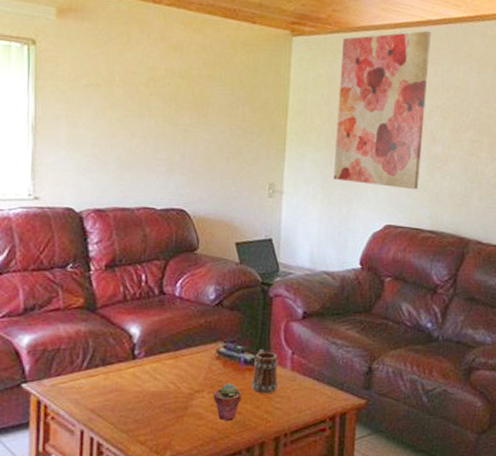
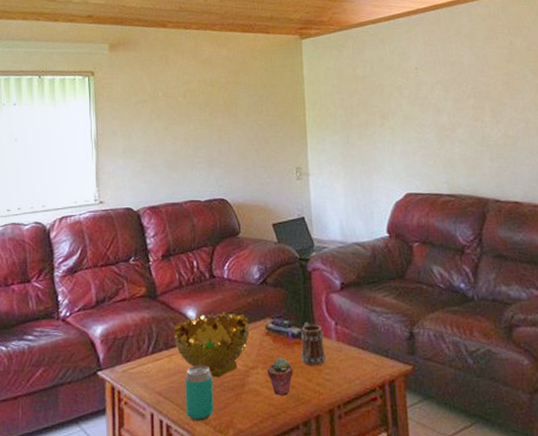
decorative bowl: none [113,331,199,399] -> present [174,311,250,378]
beverage can: none [120,385,153,441] -> present [185,365,214,421]
wall art: present [334,30,431,190] -> none [345,18,432,159]

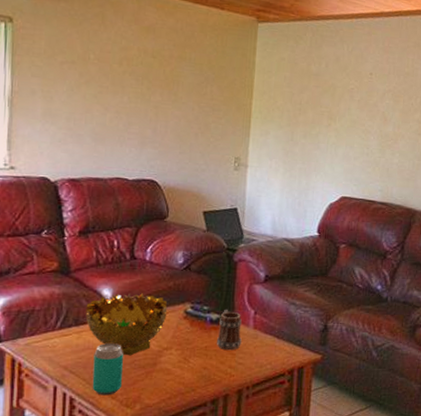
potted succulent: present [267,358,294,396] -> none [181,341,208,376]

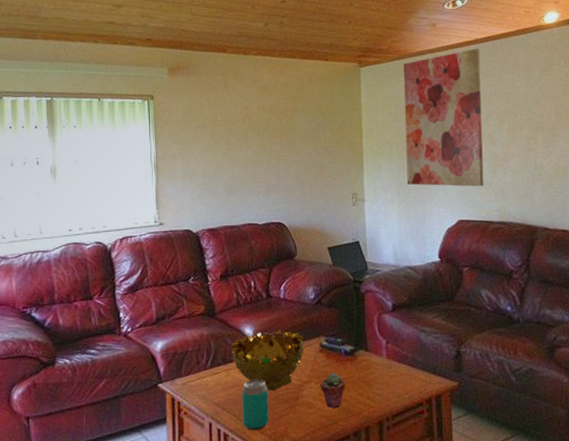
potted succulent: none [181,341,208,376] -> present [321,373,346,408]
mug: present [216,310,242,351] -> none [352,341,377,382]
wall art: none [294,21,384,165] -> present [403,48,484,187]

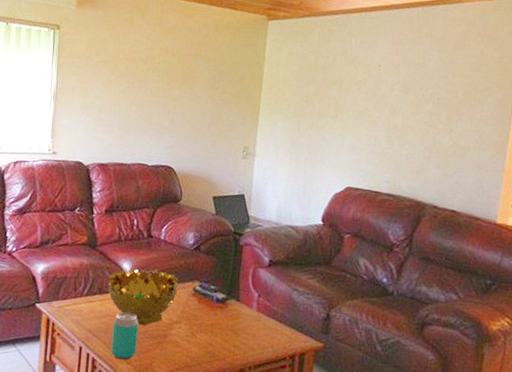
potted succulent: present [321,373,346,408] -> none [189,317,214,351]
wall art: present [403,48,484,187] -> none [300,14,394,157]

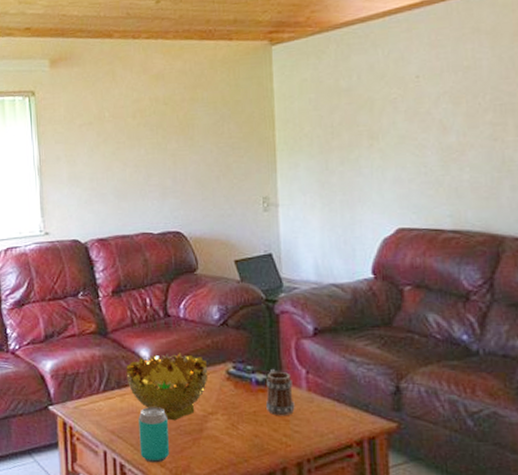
mug: none [221,290,246,330] -> present [265,369,295,416]

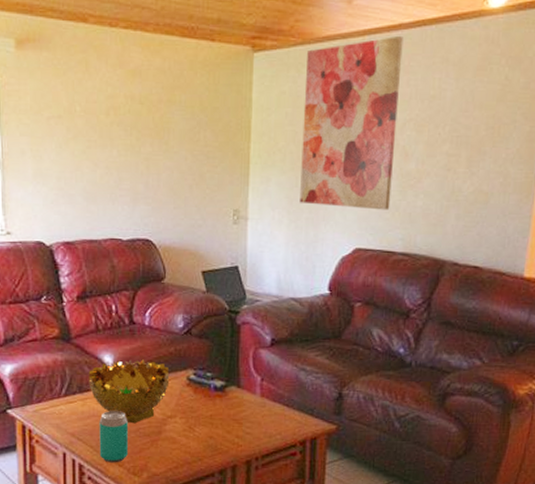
mug: present [265,369,295,416] -> none [221,376,248,419]
wall art: none [326,12,433,187] -> present [300,35,403,211]

